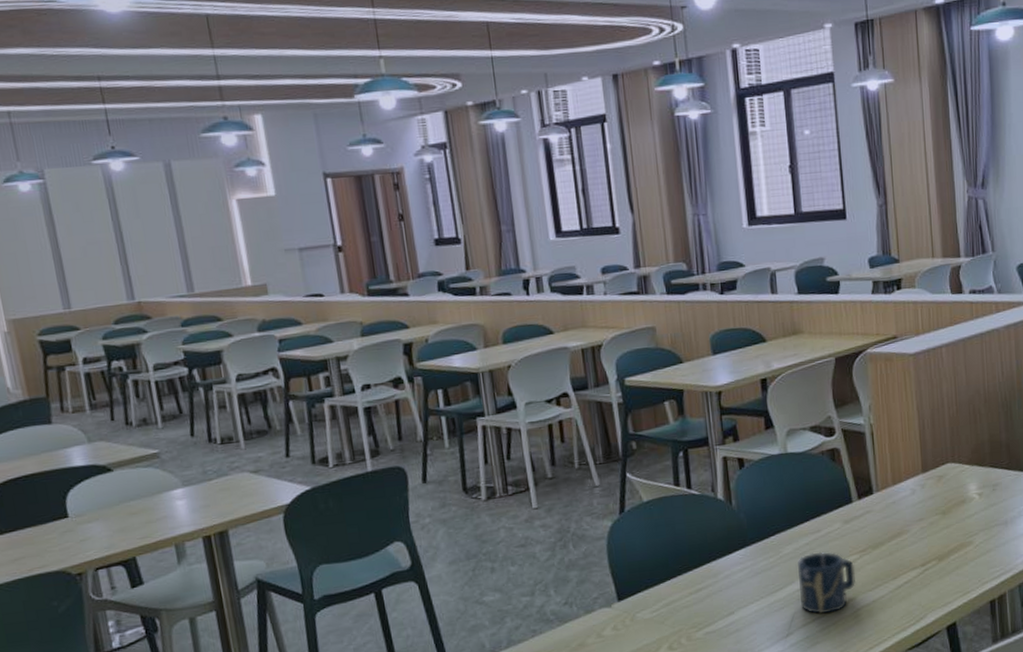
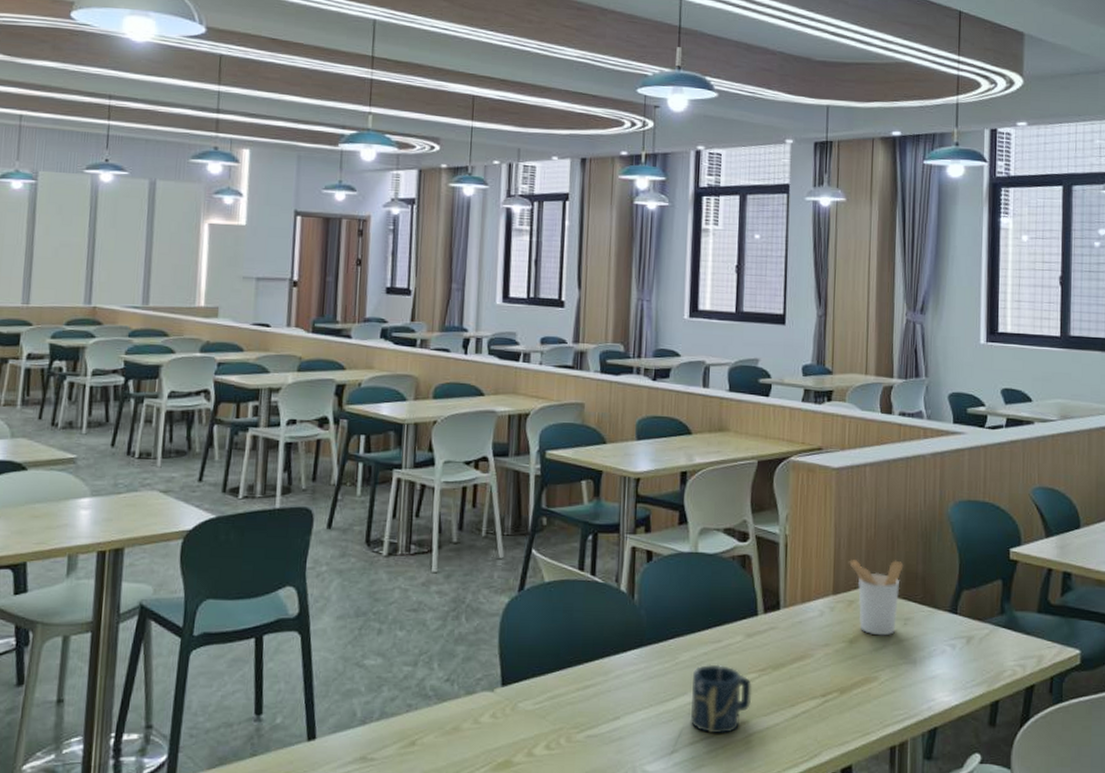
utensil holder: none [933,432,988,504] -> present [848,560,904,636]

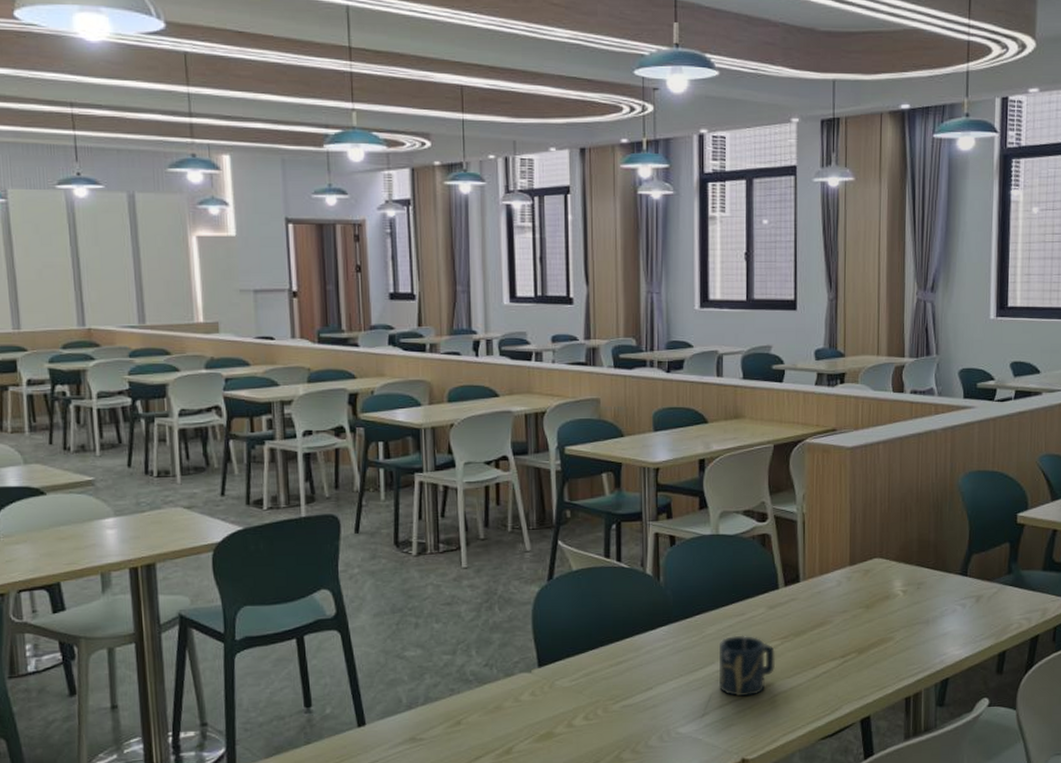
utensil holder: present [848,560,904,636] -> none [863,530,916,600]

